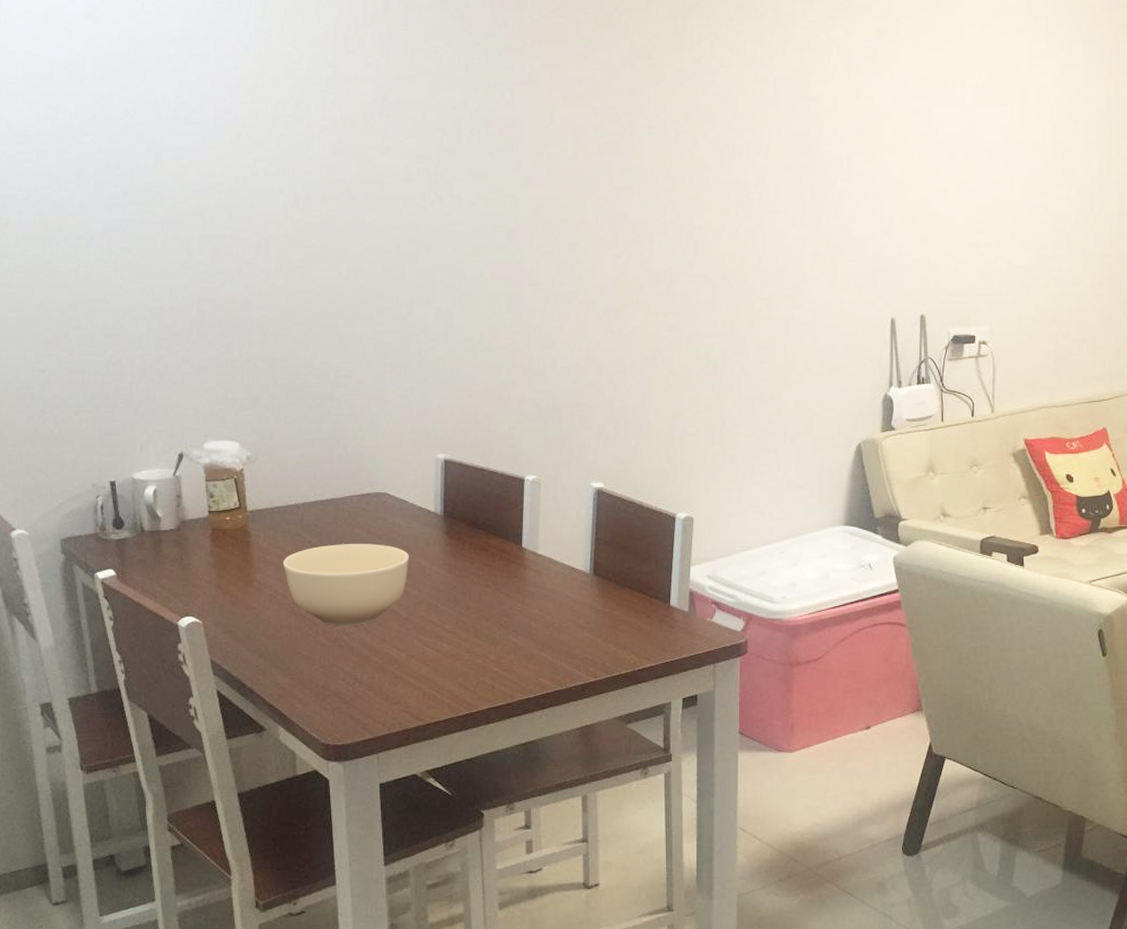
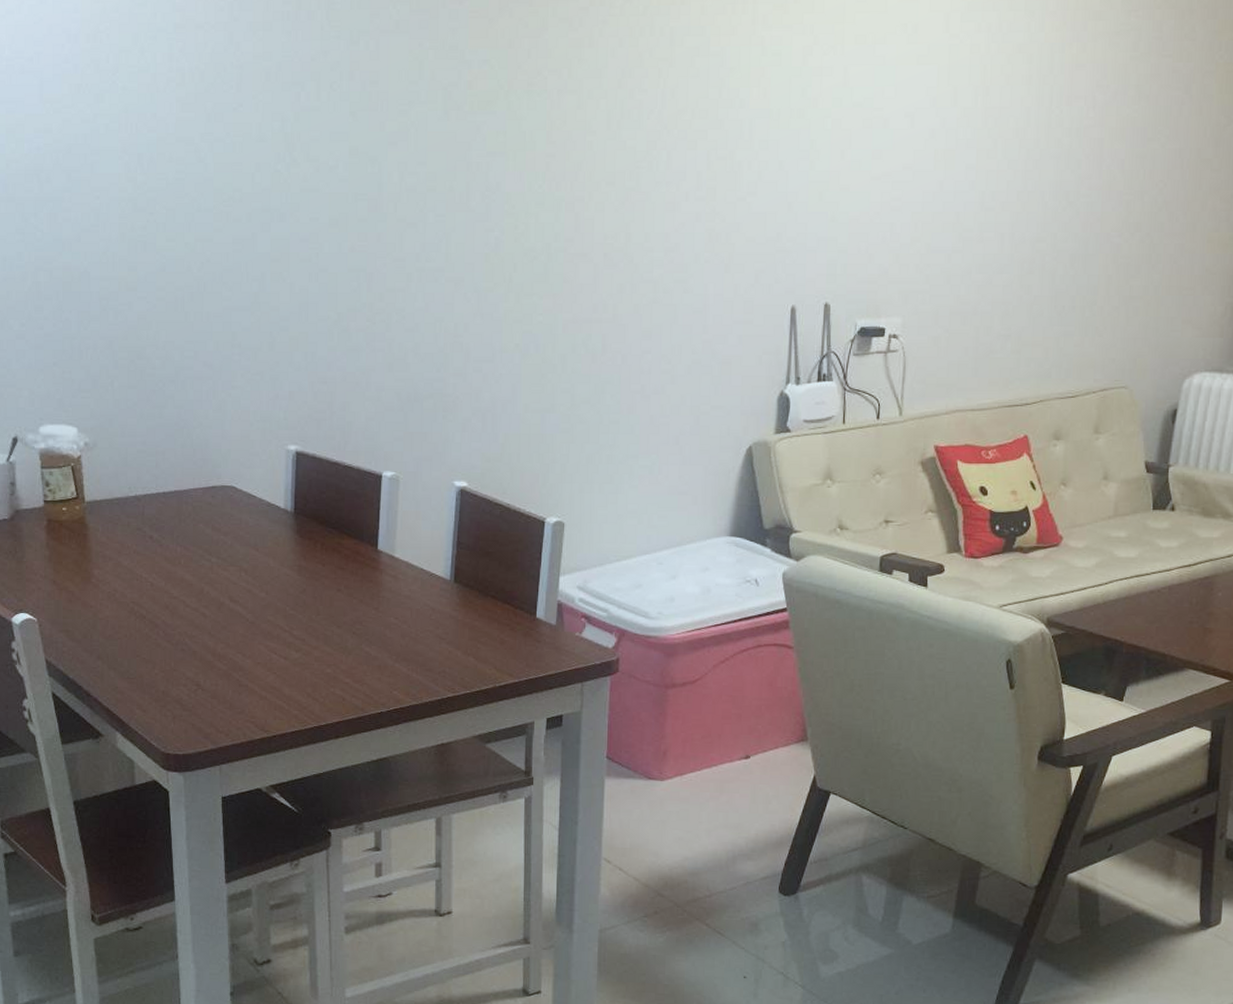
bowl: present [282,544,409,627] -> none [122,540,256,629]

